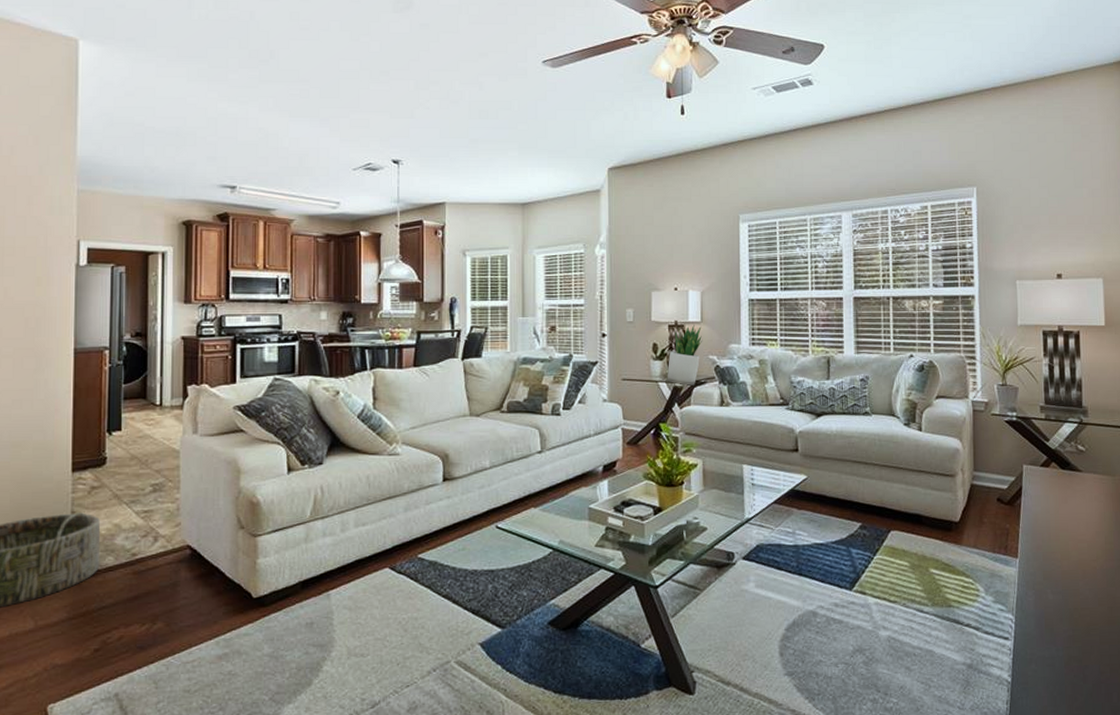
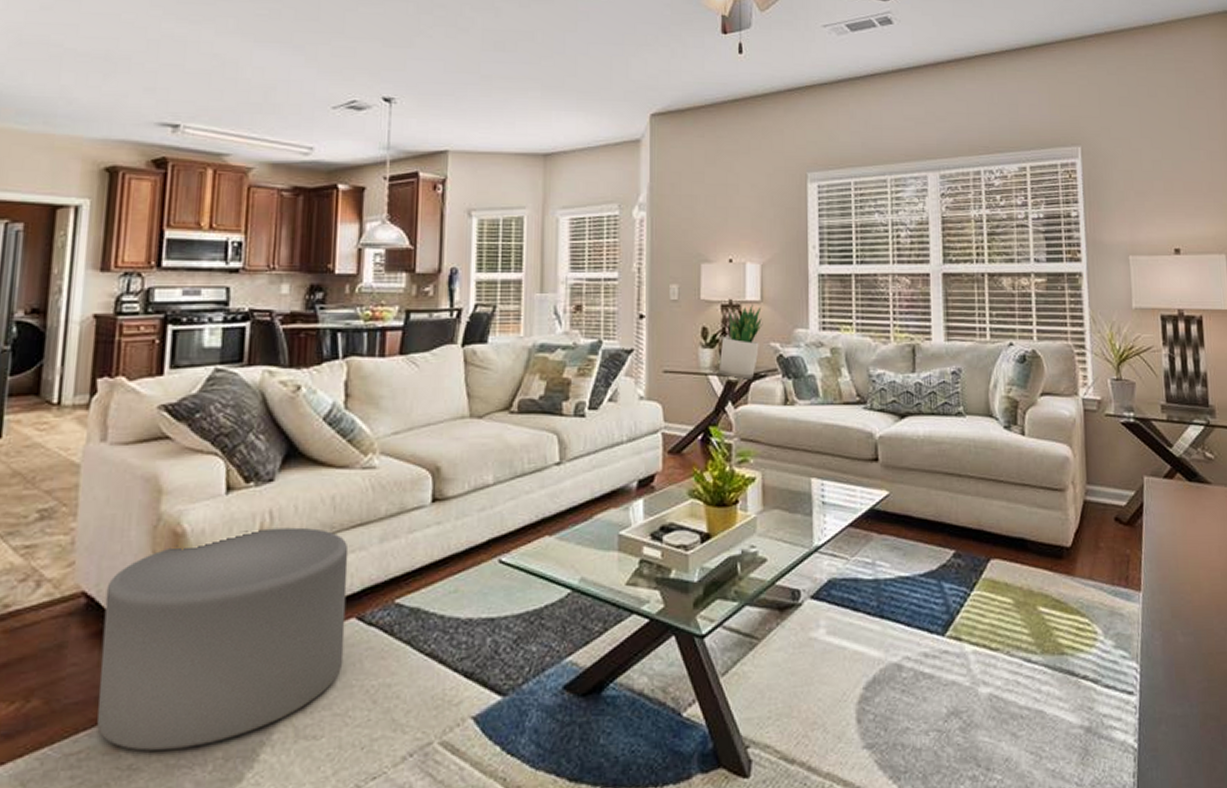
pouf: none [204,499,381,662] -> present [97,527,349,751]

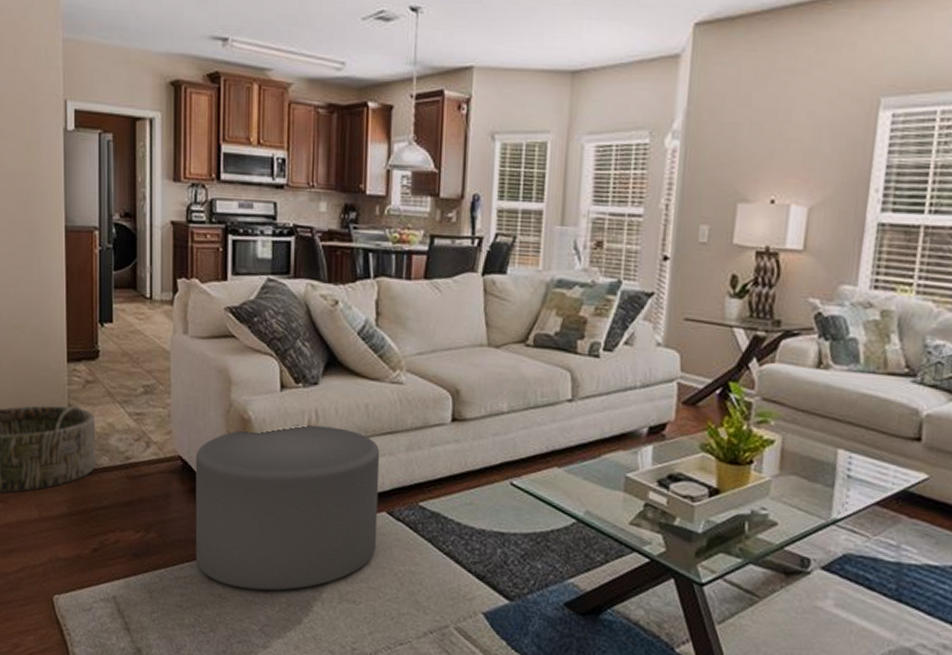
planter: present [718,304,763,379] -> none [745,253,803,337]

